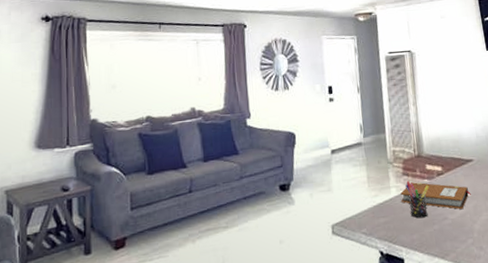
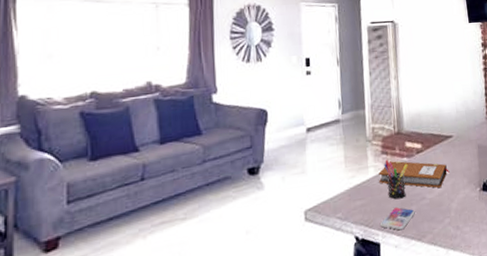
smartphone: none [403,226,438,248] -> present [379,207,415,231]

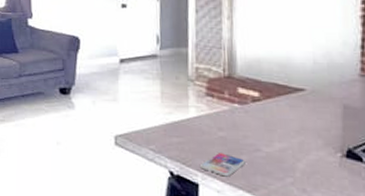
notebook: present [379,161,449,188] -> none [201,105,297,144]
pen holder: present [384,159,408,199] -> none [208,102,240,145]

